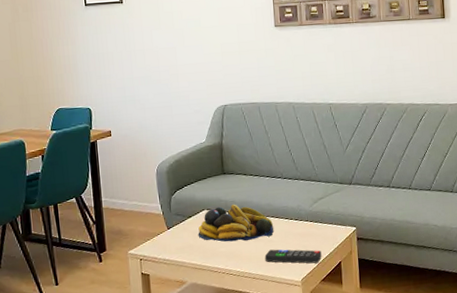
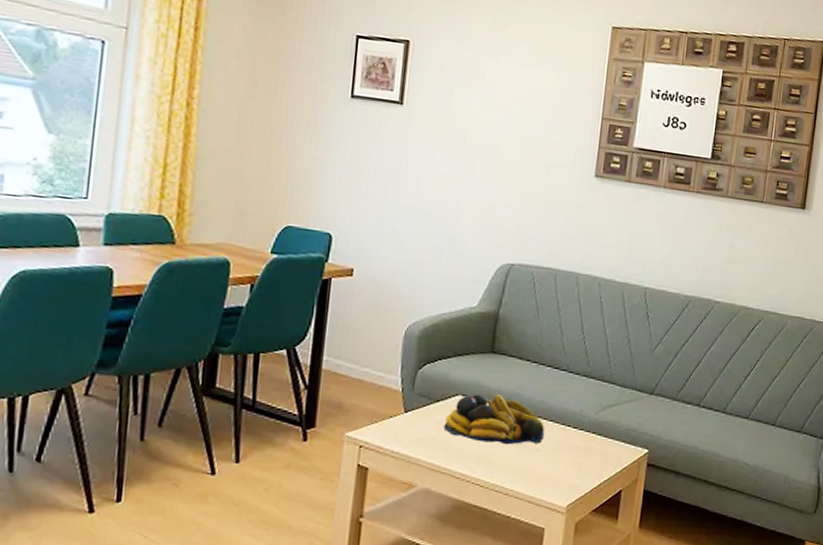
remote control: present [265,249,322,264] -> none [525,461,599,487]

